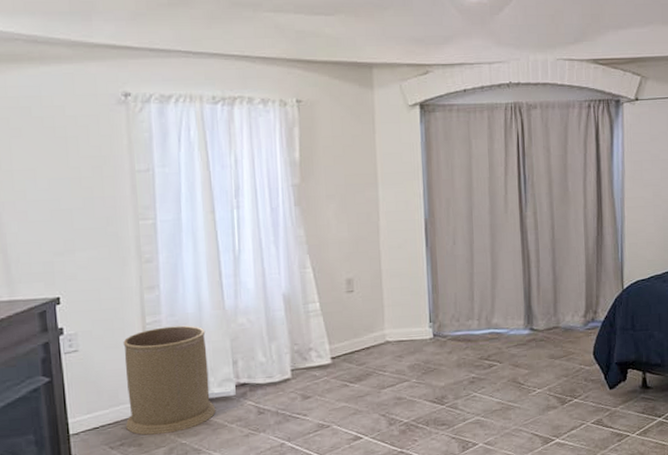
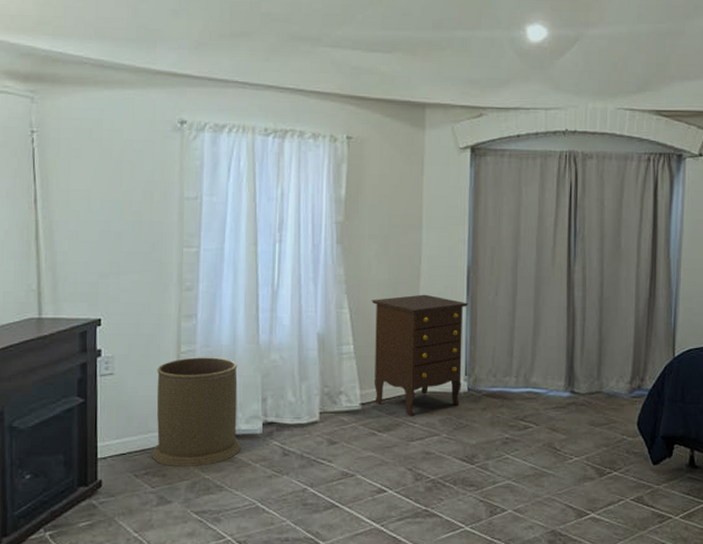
dresser: none [333,248,428,367] -> present [371,294,469,417]

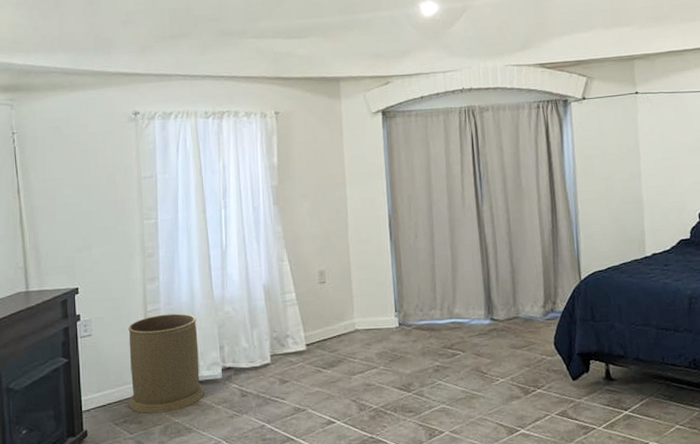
dresser: present [371,294,469,417] -> none [307,242,393,354]

